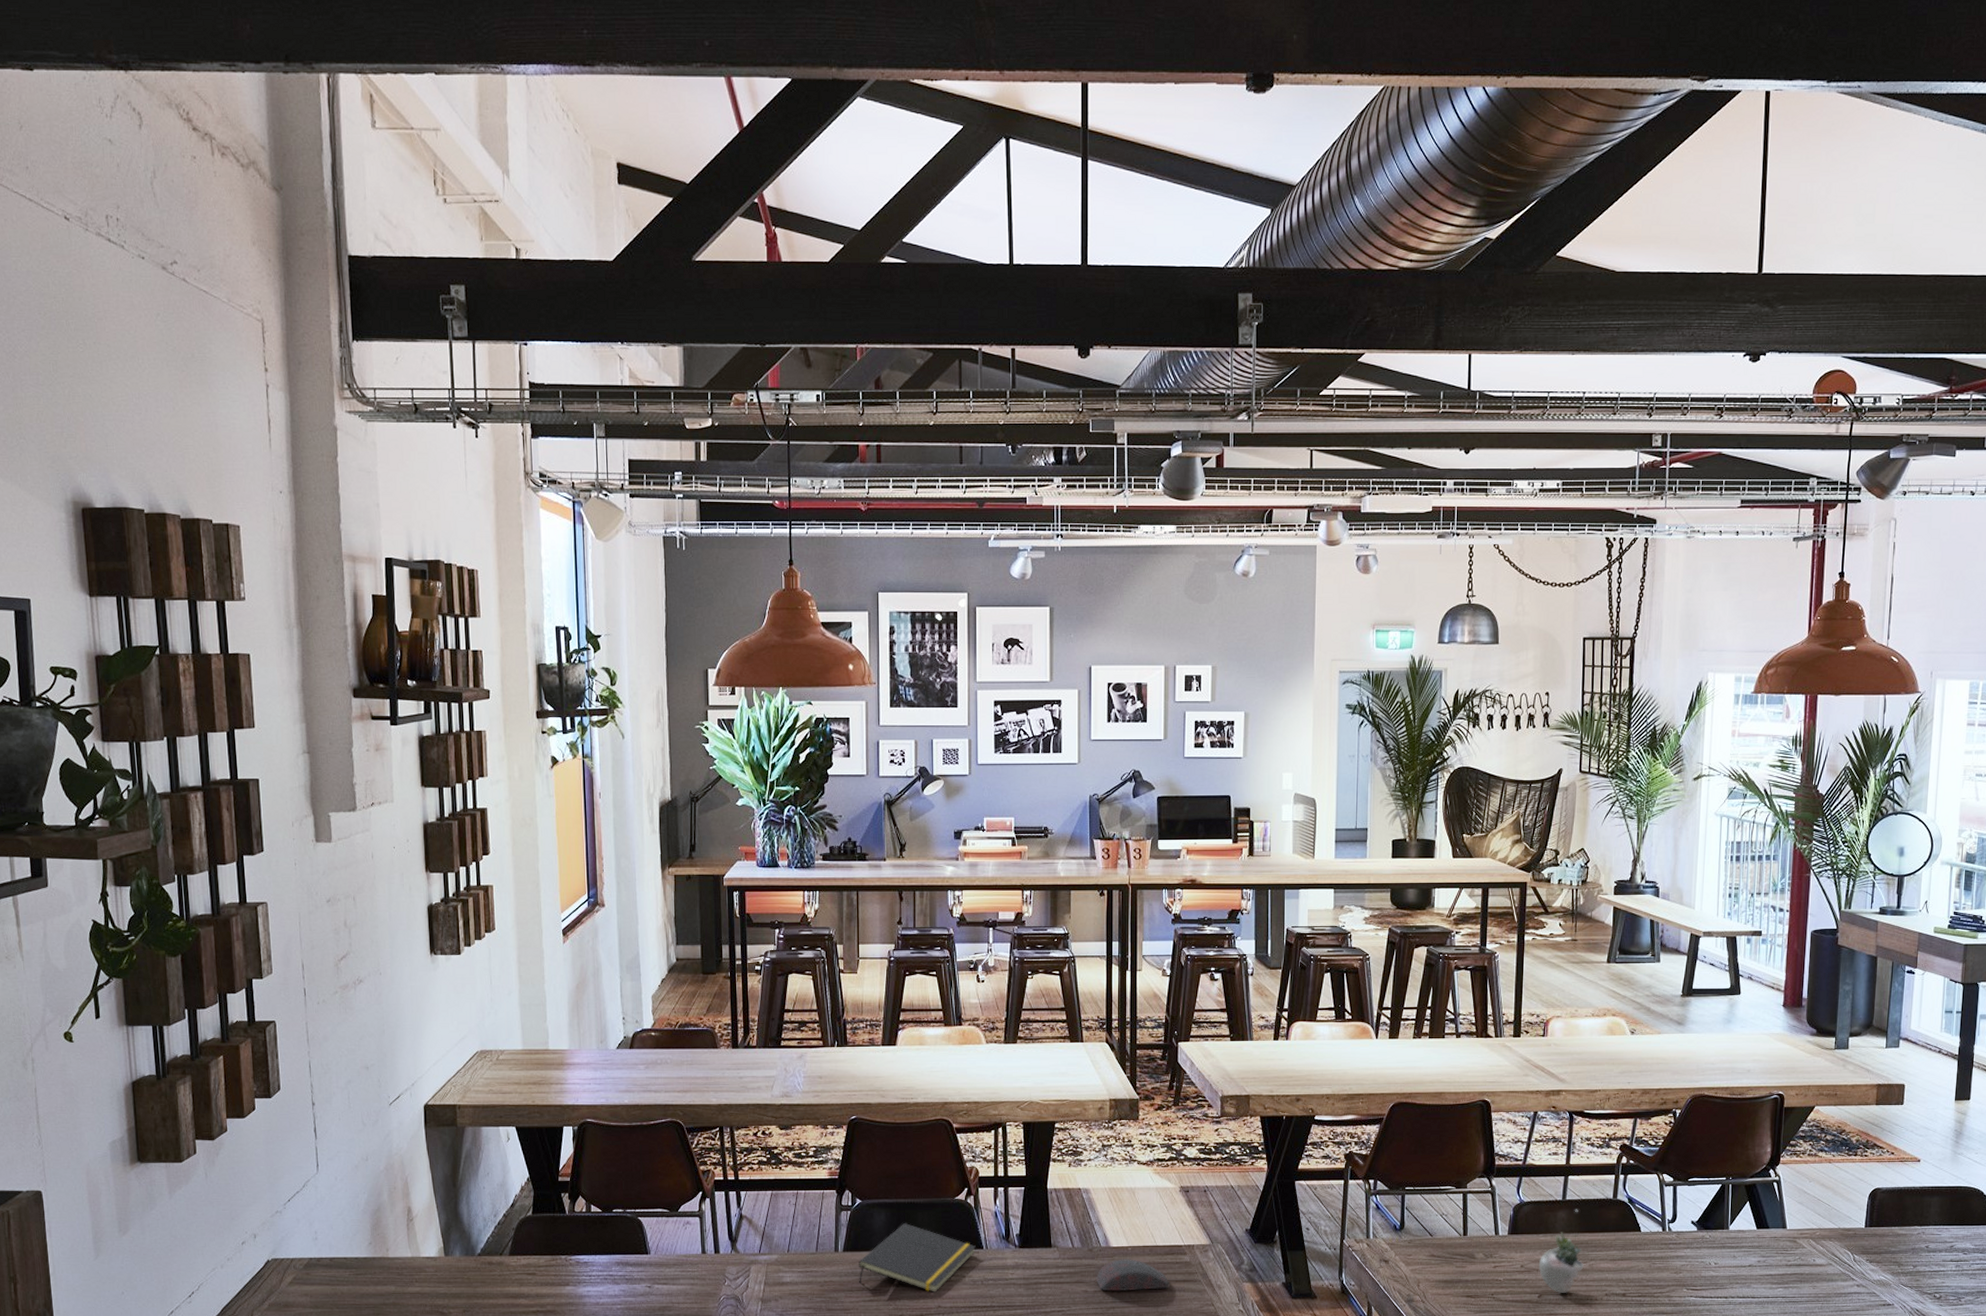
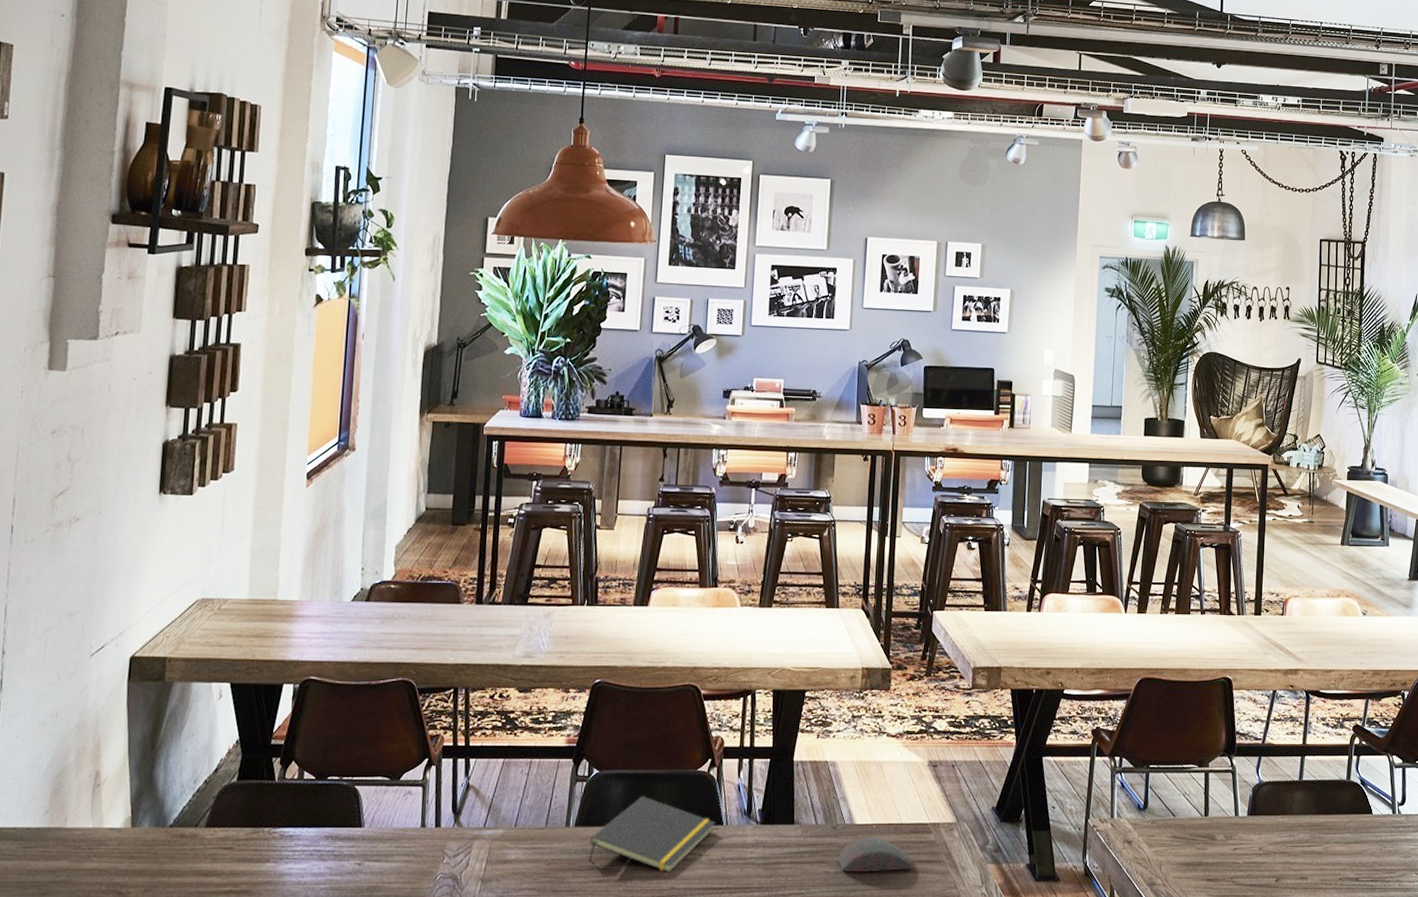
succulent plant: present [1538,1209,1589,1293] -> none [1276,790,1324,877]

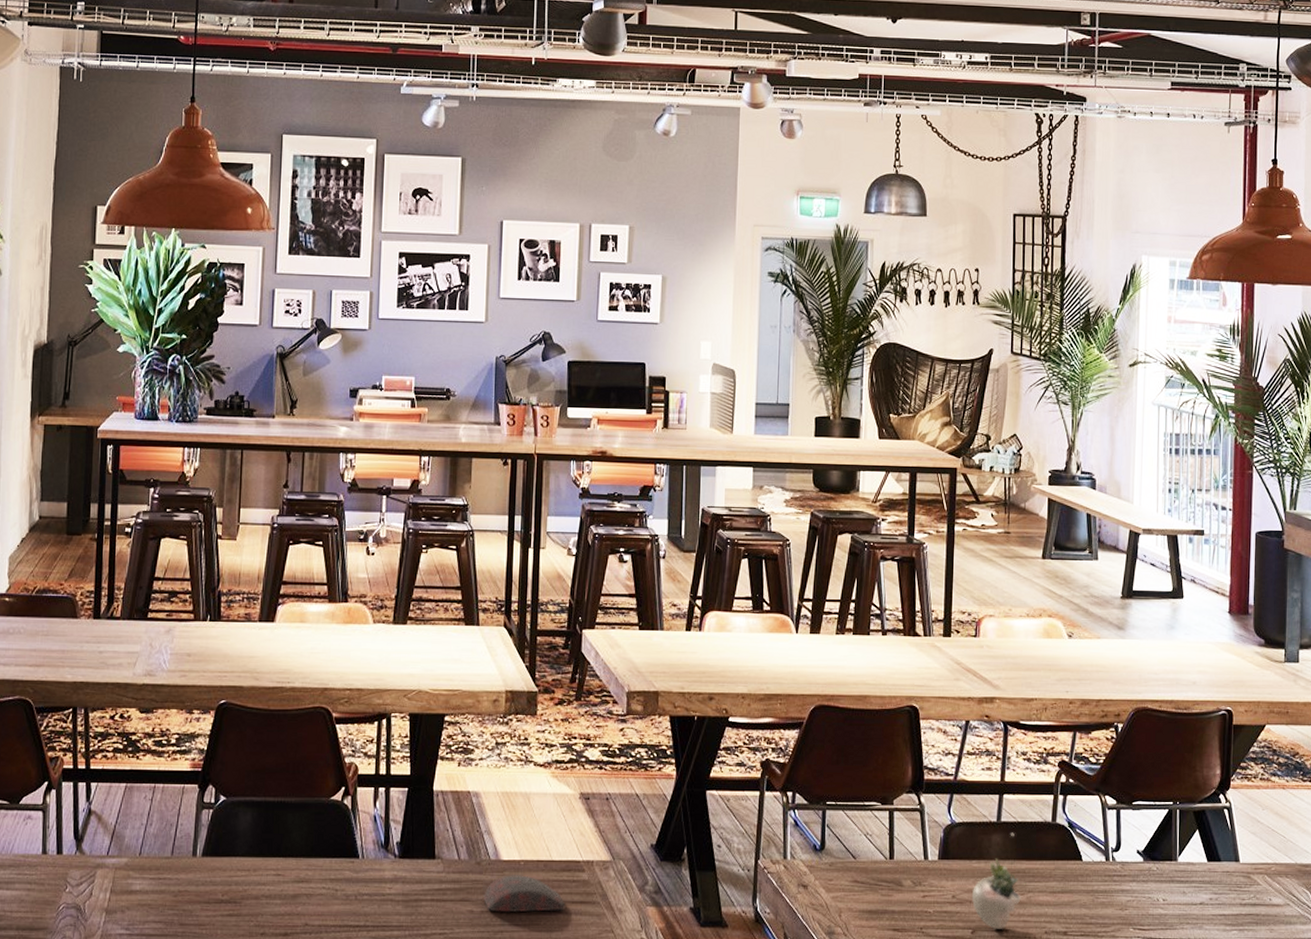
notepad: present [588,795,717,872] -> none [216,824,352,908]
succulent plant: none [1276,790,1324,877] -> present [971,832,1026,929]

